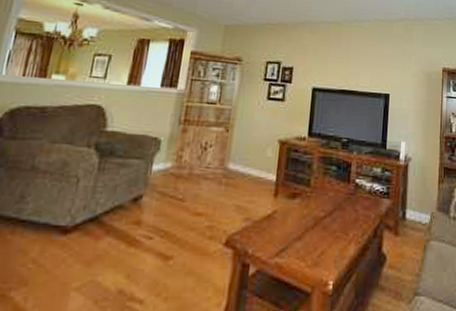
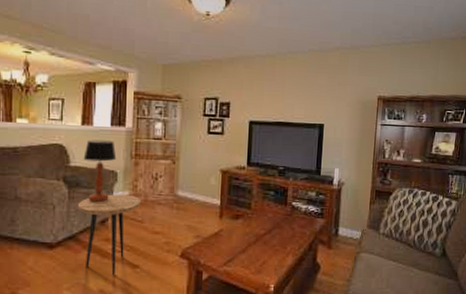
side table: none [105,165,186,270] -> present [78,194,142,276]
table lamp: none [122,101,163,176] -> present [83,140,117,203]

